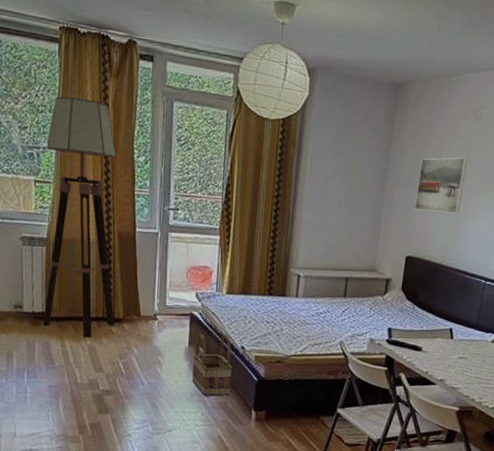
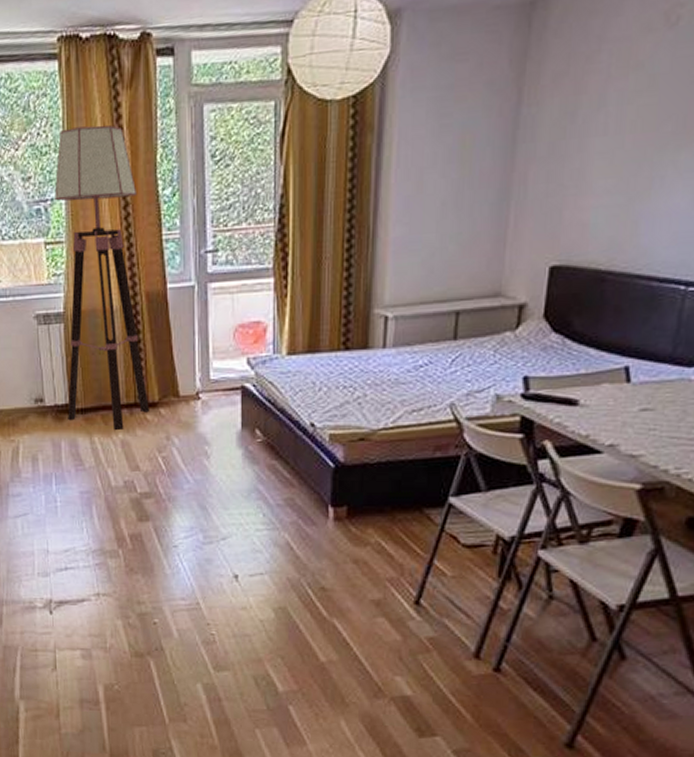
basket: present [192,333,233,397] -> none [247,408,300,492]
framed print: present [414,157,468,214] -> none [561,94,654,193]

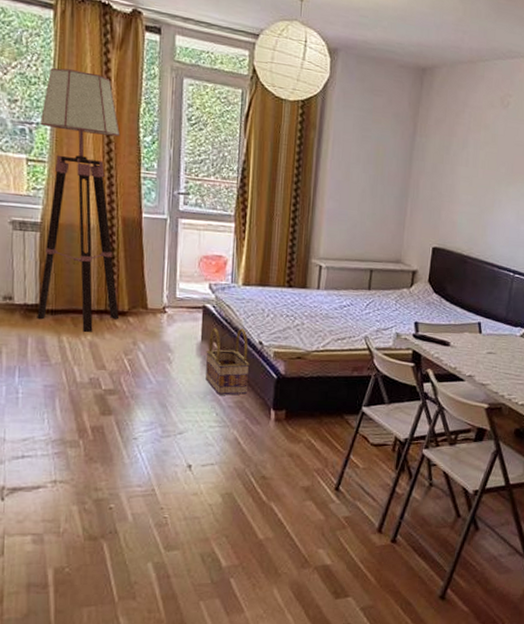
basket: none [247,408,300,492] -> present [206,327,250,396]

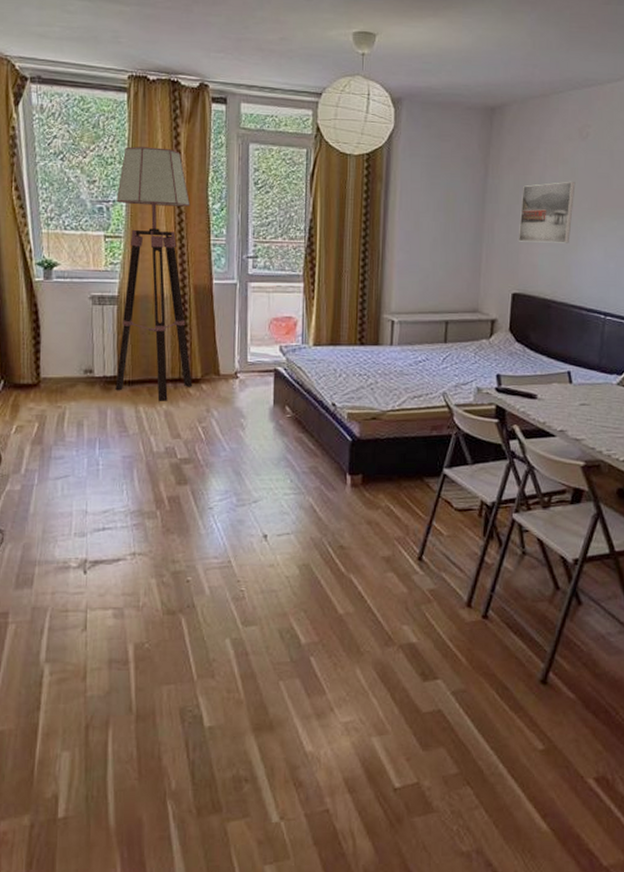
basket: present [206,327,250,396] -> none [278,390,323,461]
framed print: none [440,146,495,204] -> present [518,181,576,243]

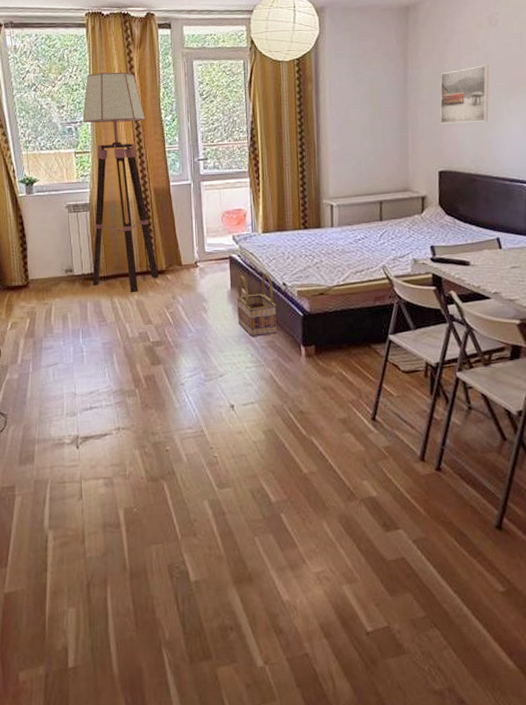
basket: none [278,390,323,461] -> present [236,272,277,337]

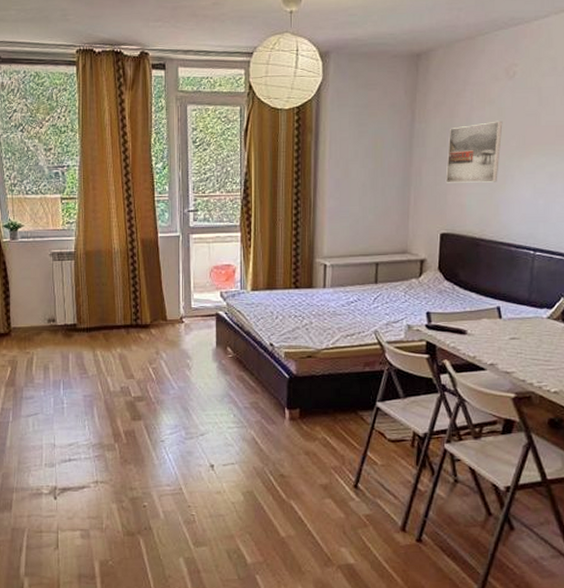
floor lamp: present [83,72,158,293] -> none [70,114,142,347]
basket: present [236,272,277,337] -> none [221,332,262,397]

